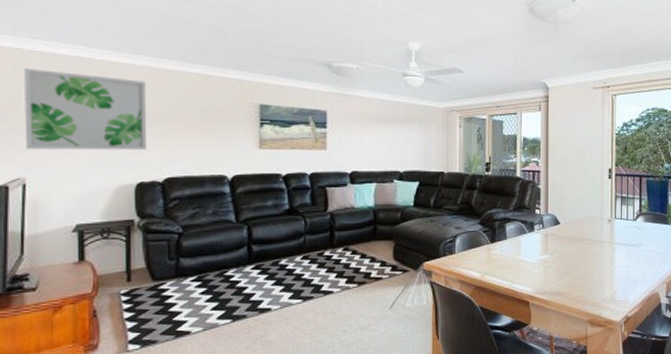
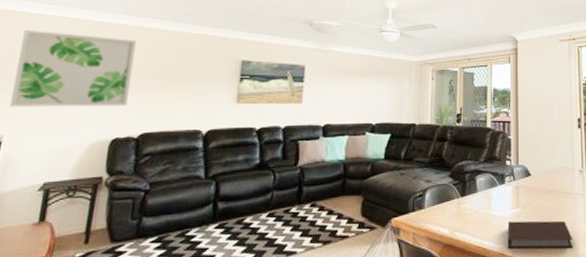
notebook: none [536,266,598,292] -> present [507,220,572,249]

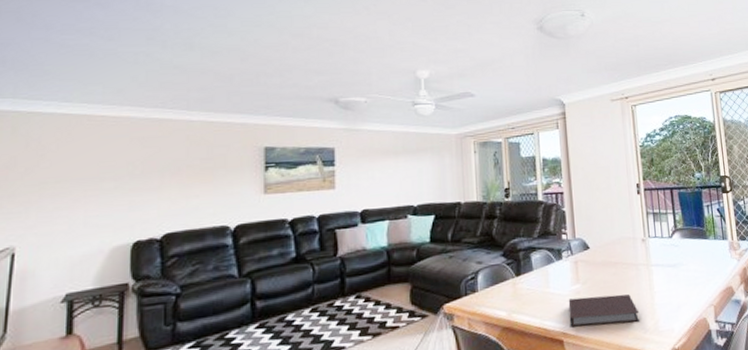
wall art: present [10,30,137,107] -> none [18,130,148,216]

